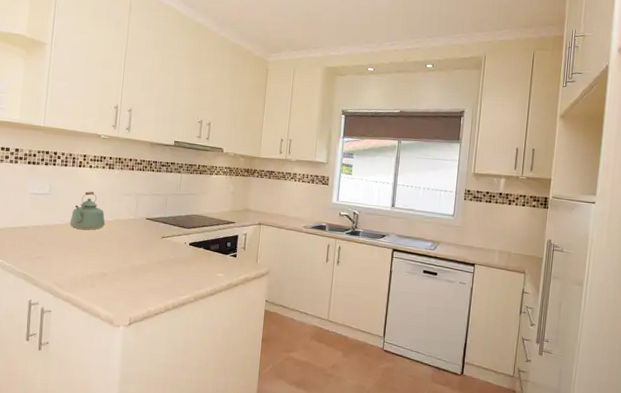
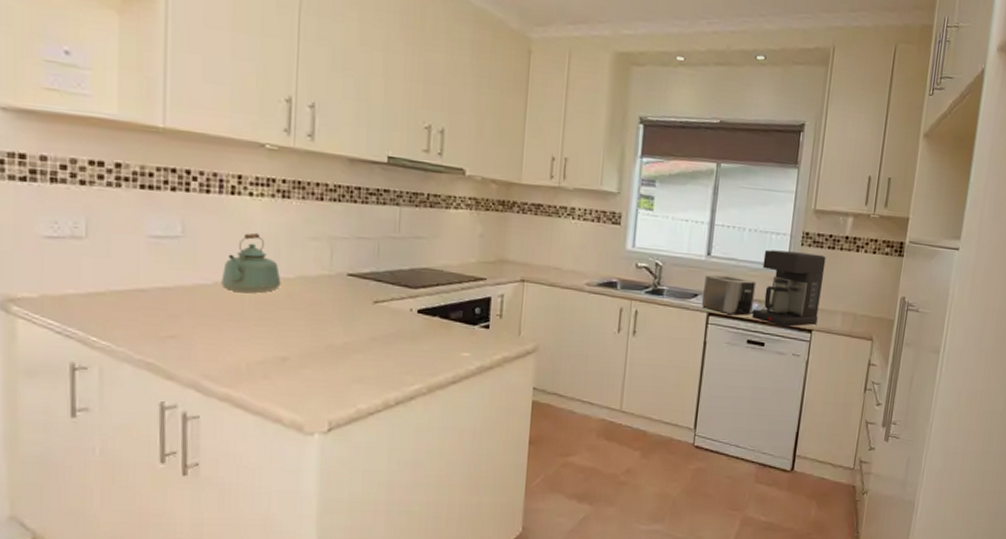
toaster: none [388,221,430,252] -> present [702,274,757,317]
coffee maker: none [426,203,485,262] -> present [751,249,826,328]

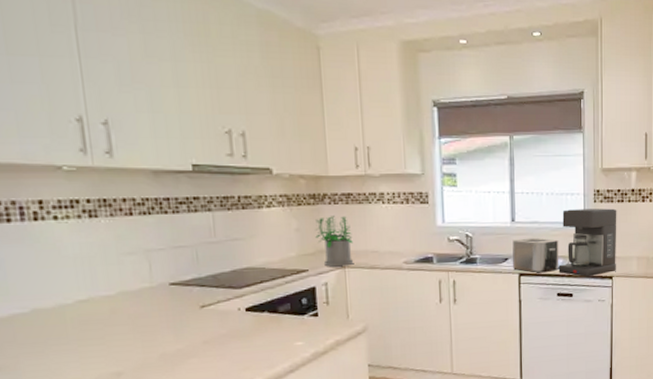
kettle: present [221,232,281,293] -> none [38,255,103,317]
potted plant: none [498,225,537,280] -> present [315,216,354,267]

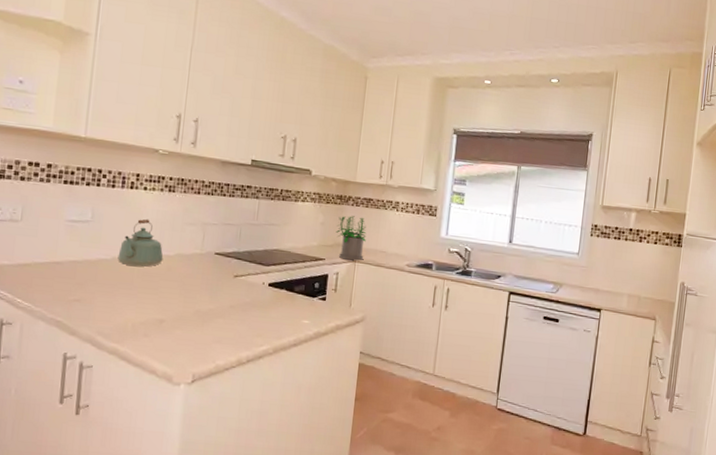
kettle: none [38,255,103,317] -> present [117,219,164,267]
toaster: present [512,237,559,274] -> none [504,259,552,296]
coffee maker: present [558,208,617,278] -> none [547,239,613,307]

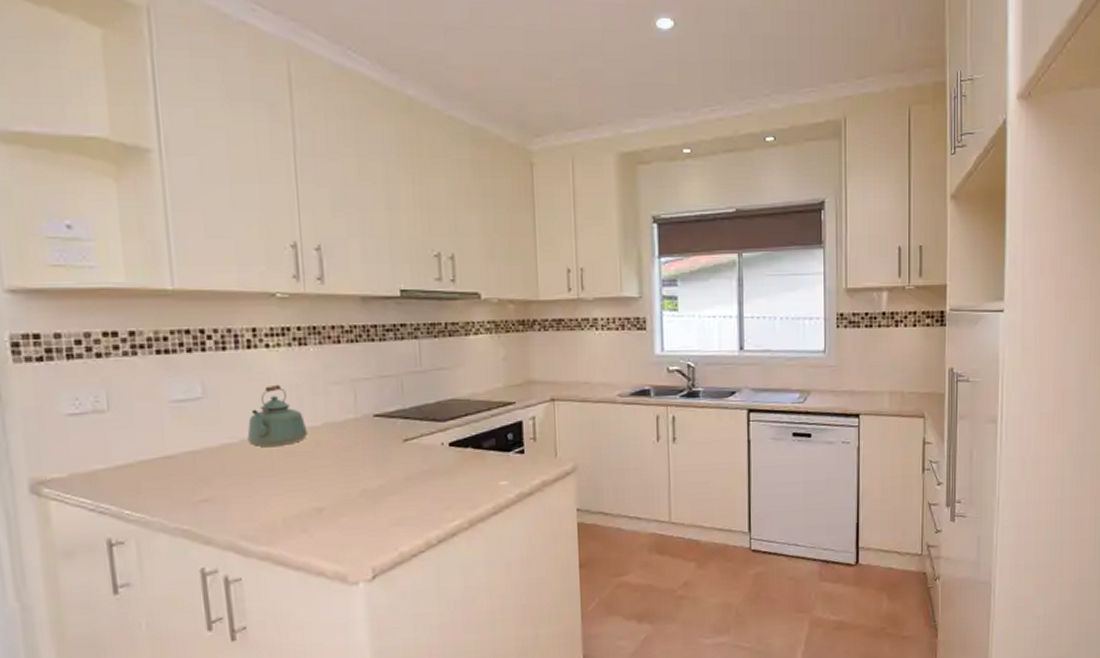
potted plant: present [336,216,367,261] -> none [523,343,564,400]

